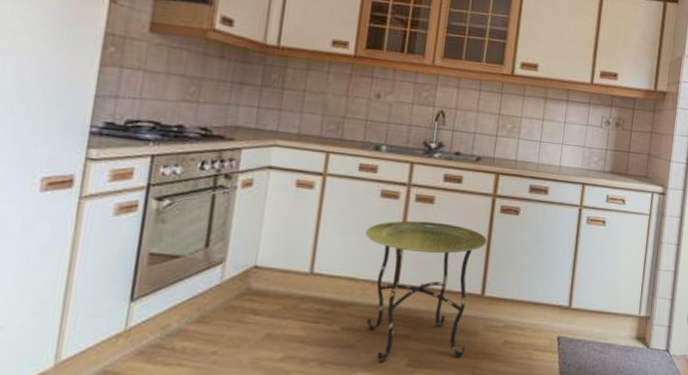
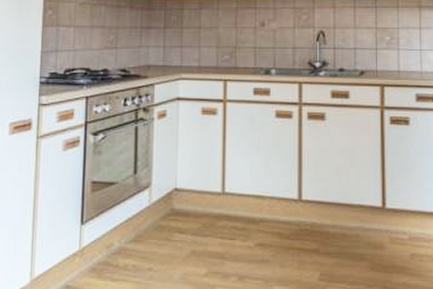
side table: present [365,220,487,363] -> none [266,138,381,277]

